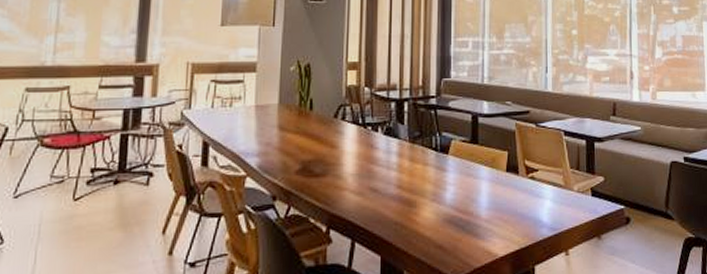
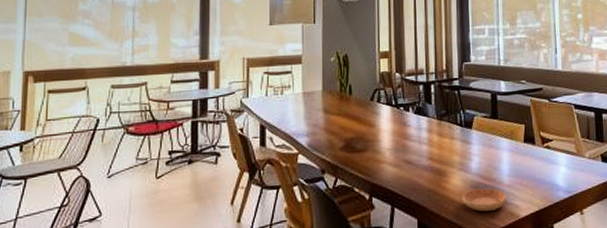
saucer: none [434,222,485,249] -> present [462,188,507,212]

